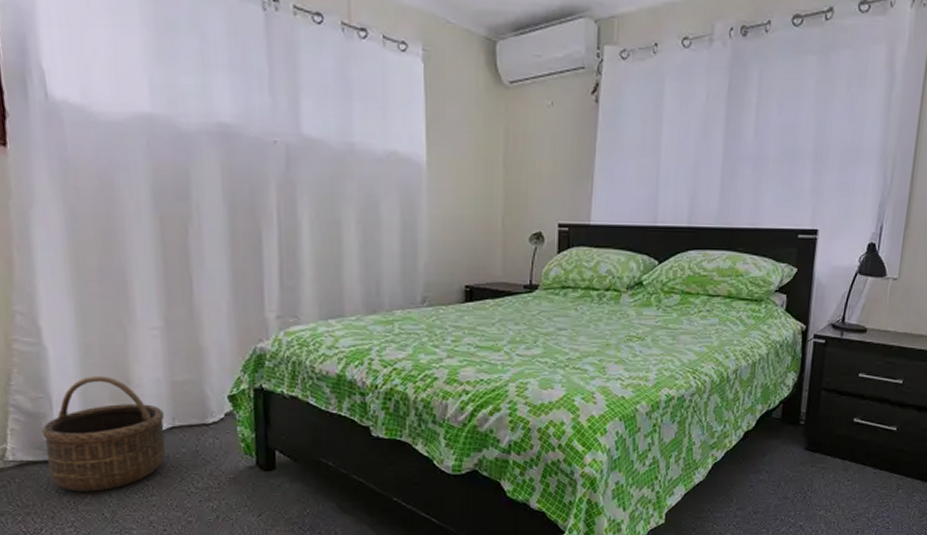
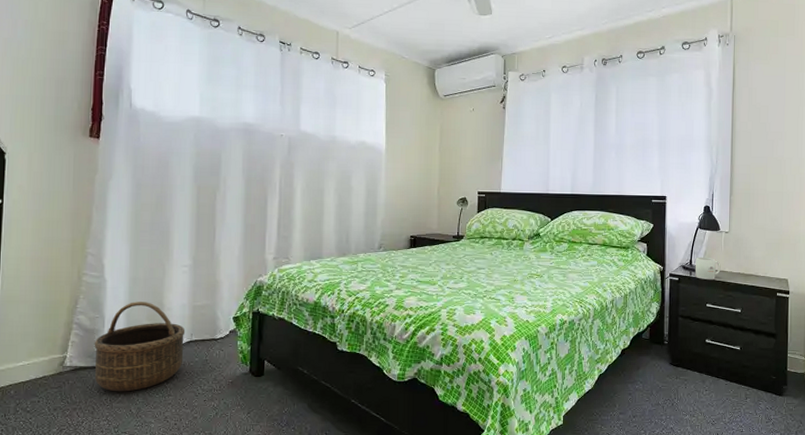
mug: none [847,312,883,343] -> present [695,257,721,281]

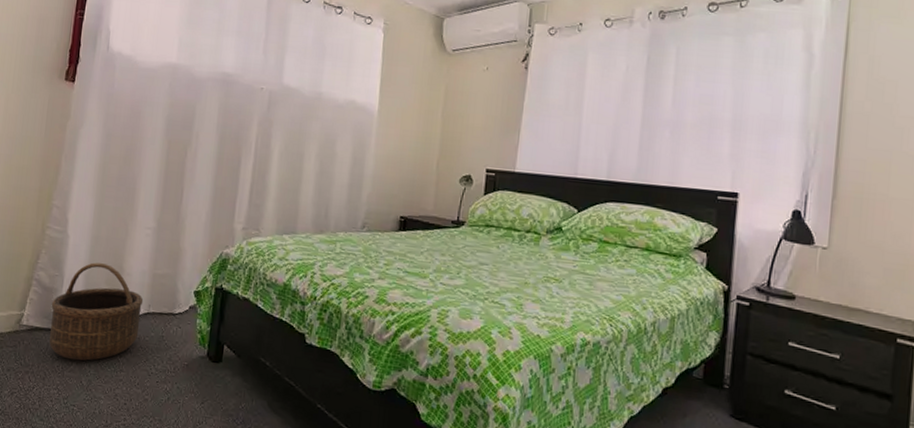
mug: present [695,257,721,281] -> none [773,277,813,311]

